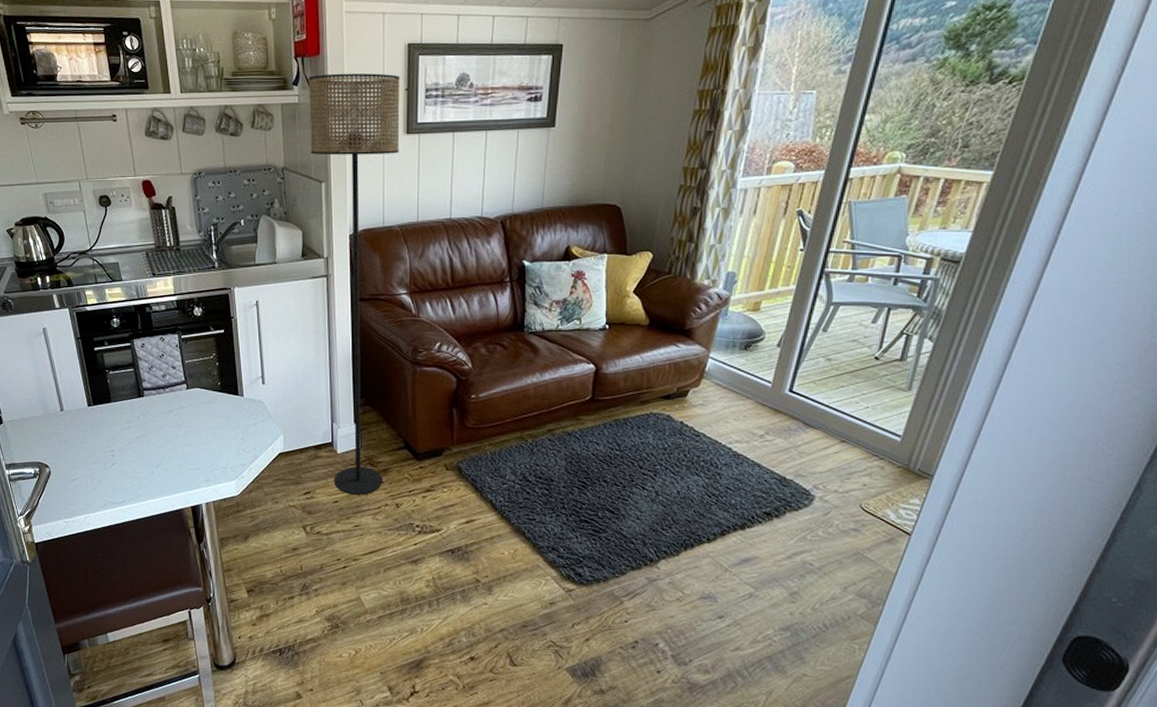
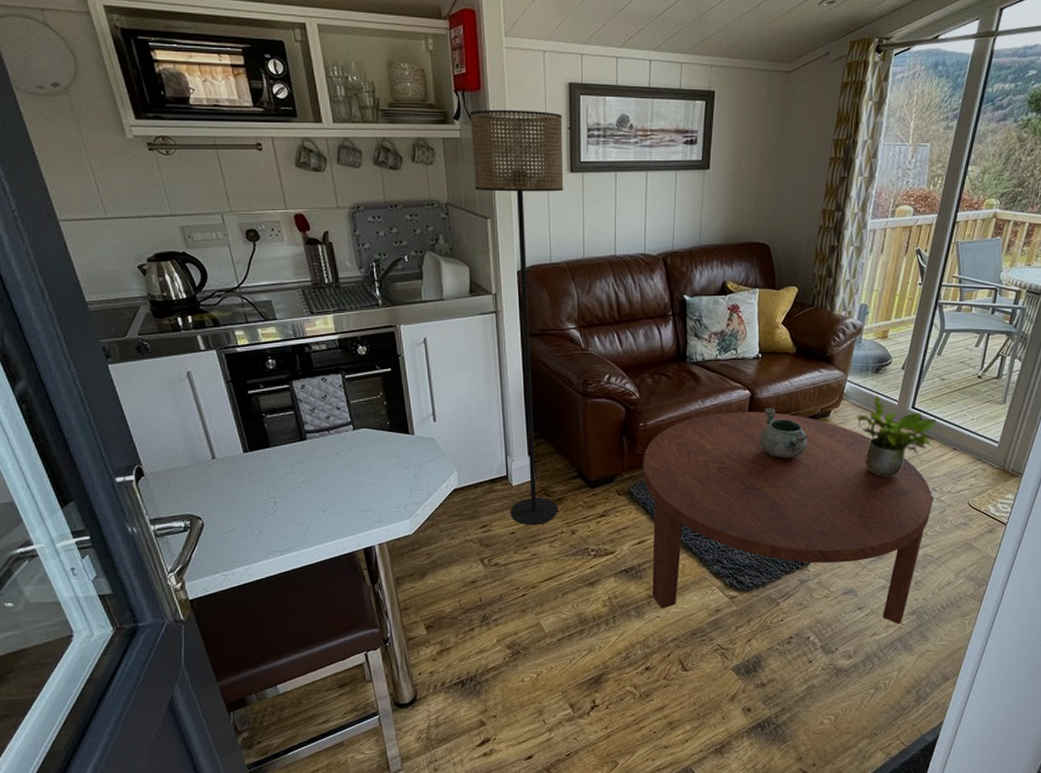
coffee table: none [472,387,814,641] -> present [642,411,933,624]
decorative bowl: none [604,384,661,442] -> present [760,407,808,459]
potted plant: none [720,374,820,469] -> present [857,395,937,477]

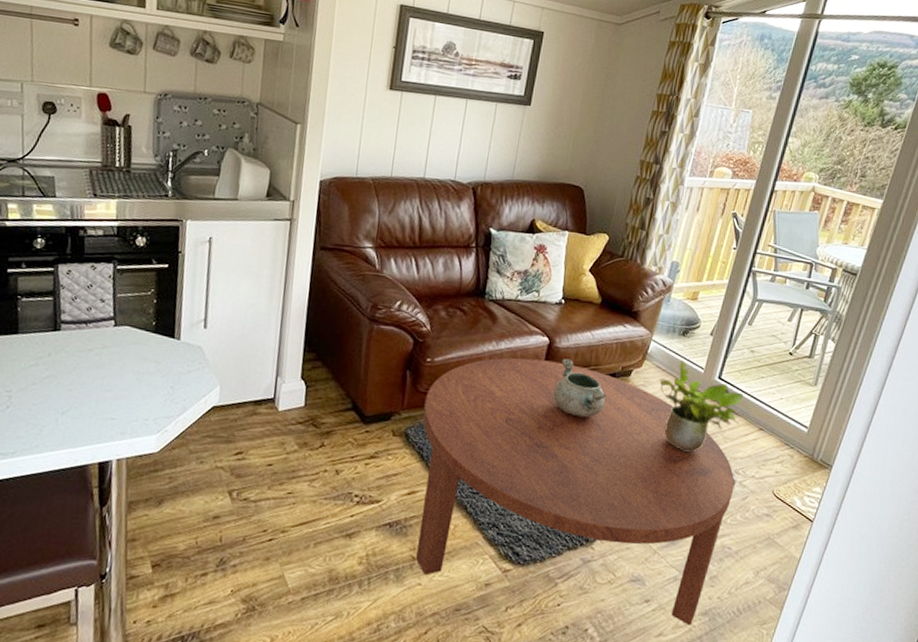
floor lamp: present [469,109,564,525] -> none [270,17,390,459]

